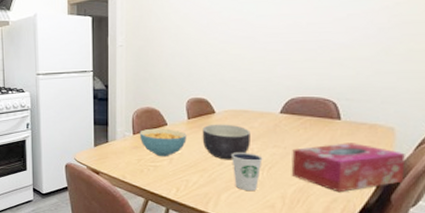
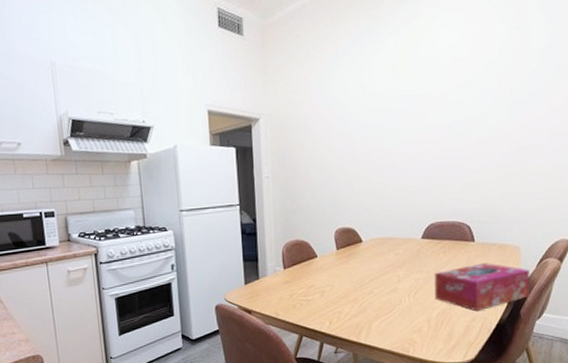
cereal bowl: present [139,128,187,157] -> none [290,260,337,290]
bowl: present [202,124,251,160] -> none [351,252,396,289]
dixie cup: present [232,153,263,191] -> none [380,279,408,317]

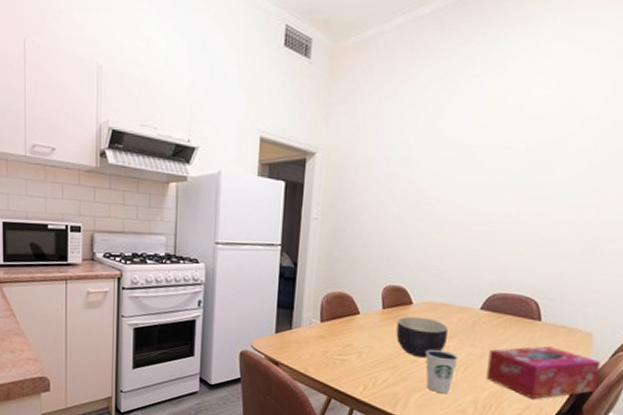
bowl: none [351,252,396,289] -> present [396,316,448,358]
dixie cup: none [380,279,408,317] -> present [425,350,458,393]

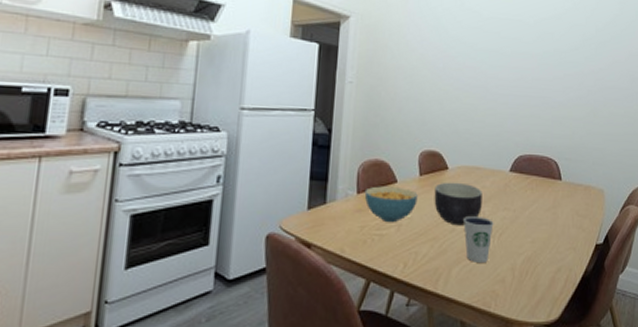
cereal bowl: none [327,316,380,350] -> present [364,186,418,223]
tissue box: present [486,346,601,400] -> none [520,205,613,261]

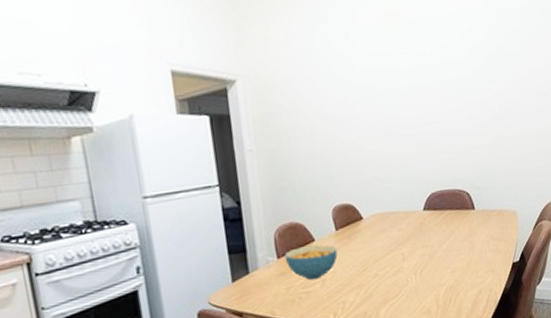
bowl: present [434,182,482,226] -> none [352,229,401,271]
dixie cup: present [463,217,494,262] -> none [385,257,414,301]

